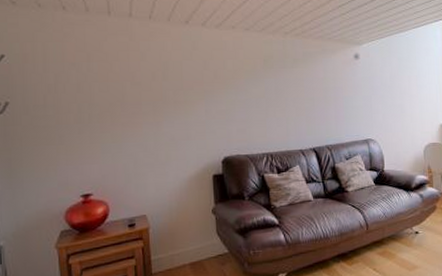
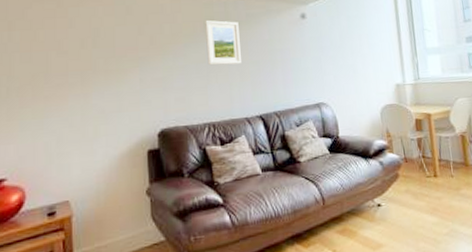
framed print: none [265,57,297,100] -> present [205,19,241,65]

